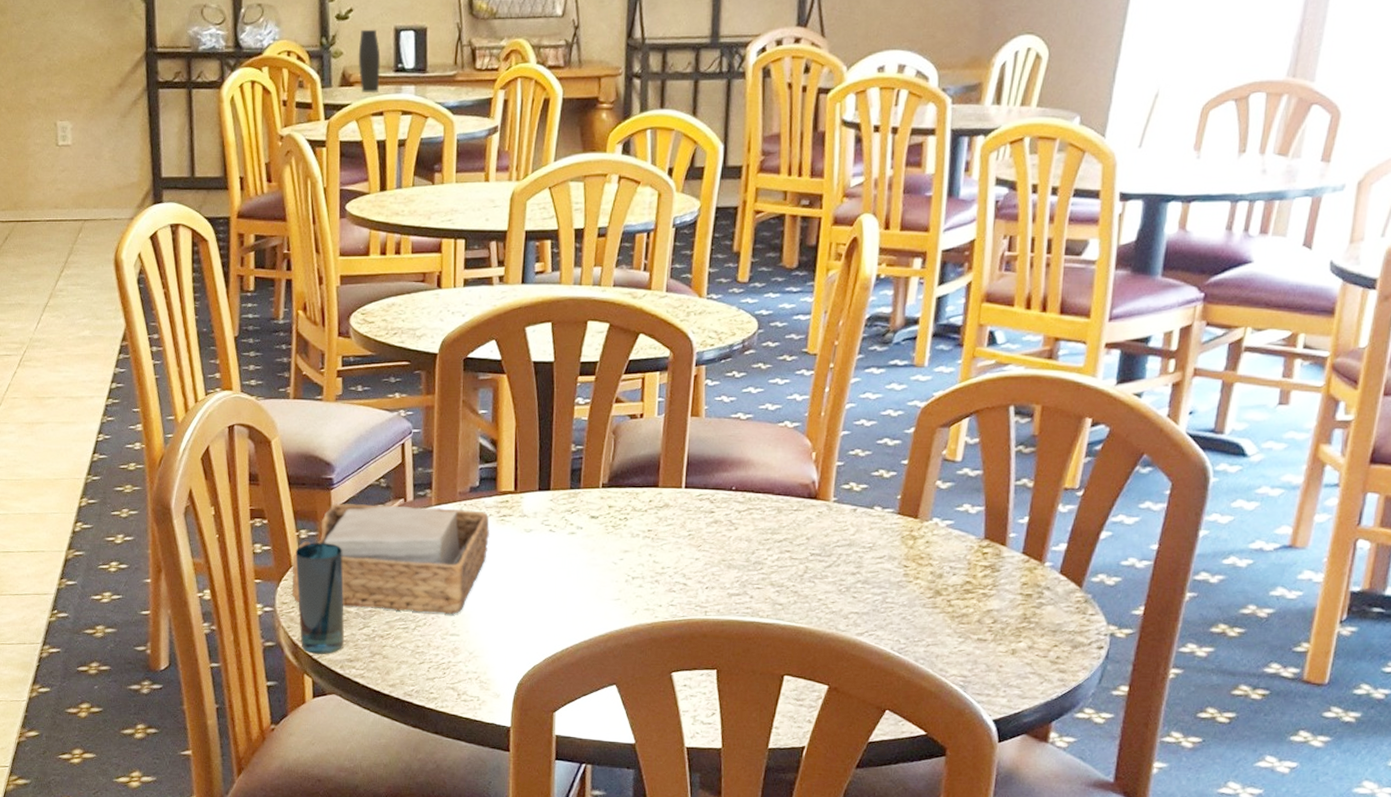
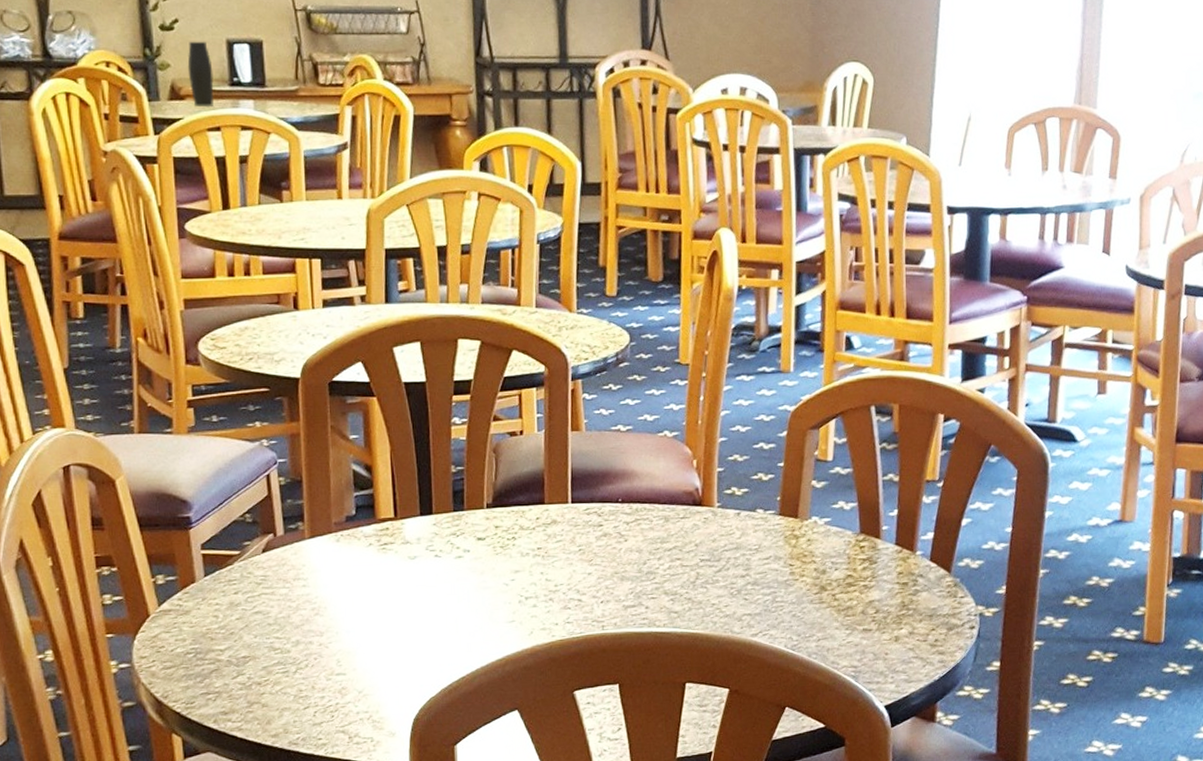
napkin holder: present [291,503,490,614] -> none [149,540,372,655]
cup: present [295,542,345,655] -> none [152,587,217,710]

